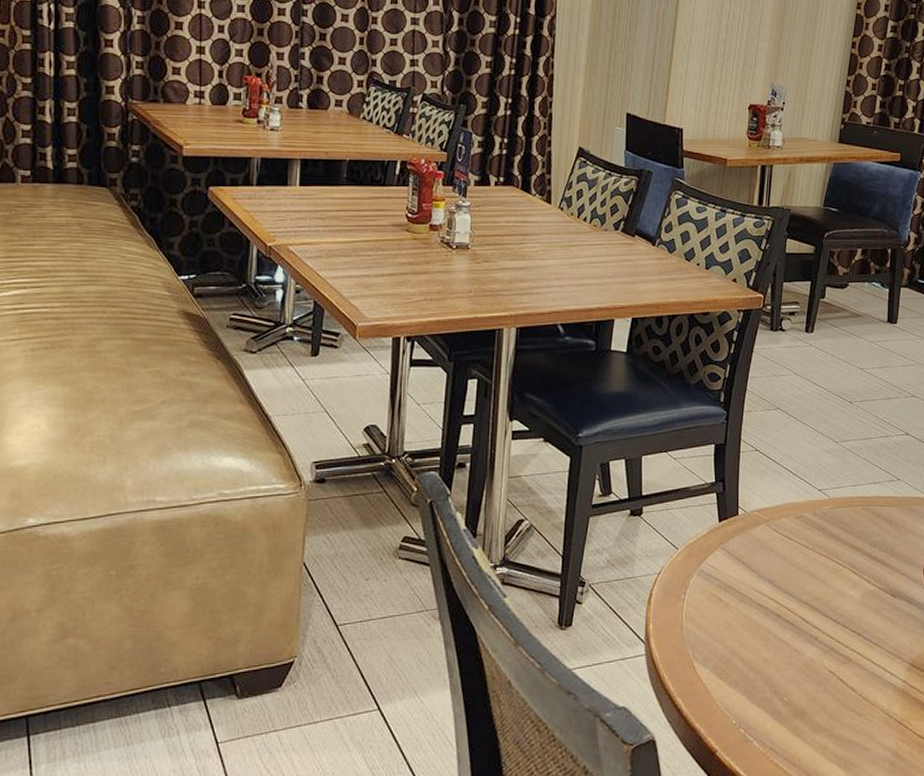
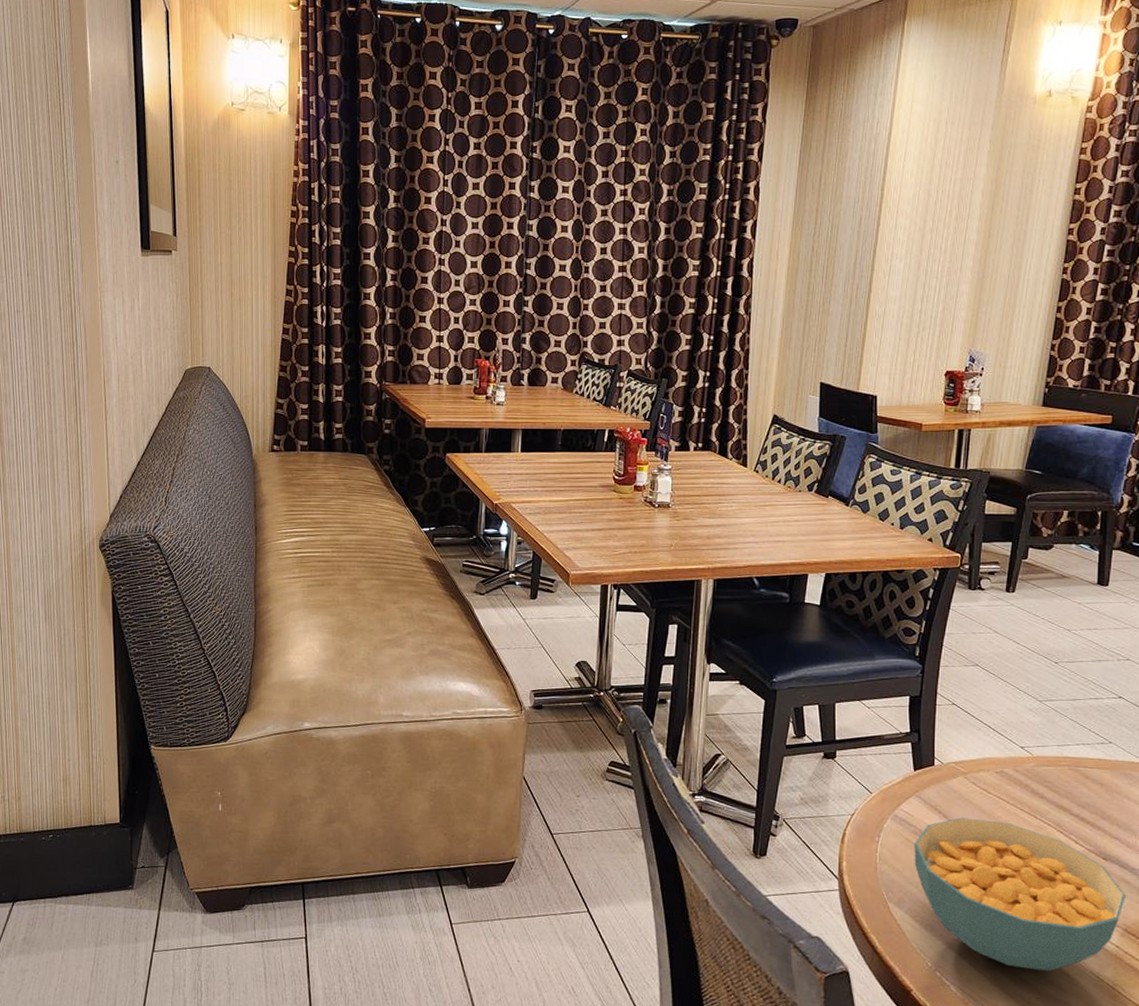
cereal bowl: none [719,566,913,715] -> present [914,818,1127,971]

